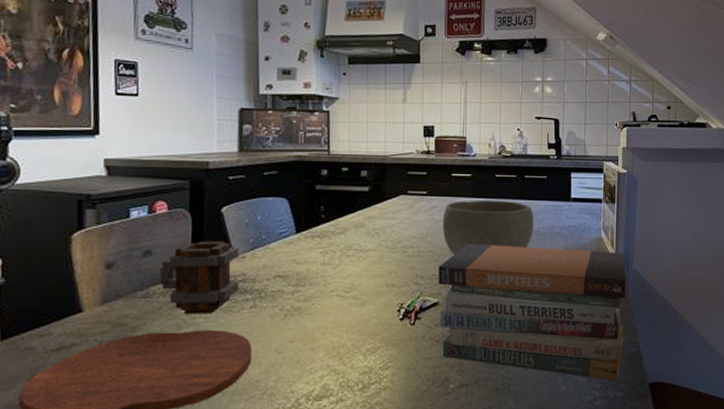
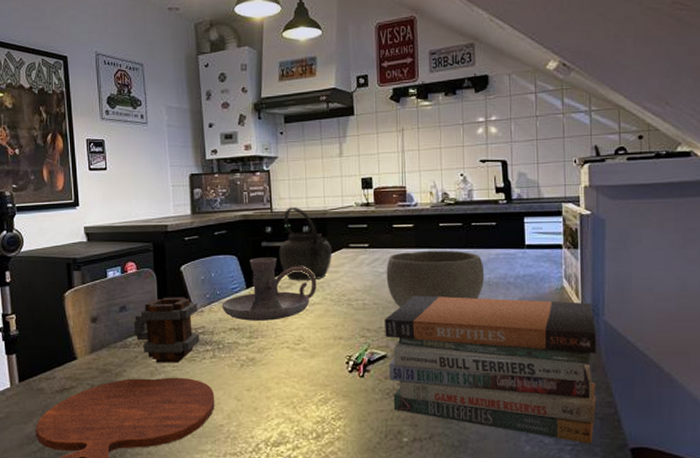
candle holder: none [267,201,372,268] -> present [221,257,317,321]
kettle: none [334,150,391,227] -> present [279,207,333,281]

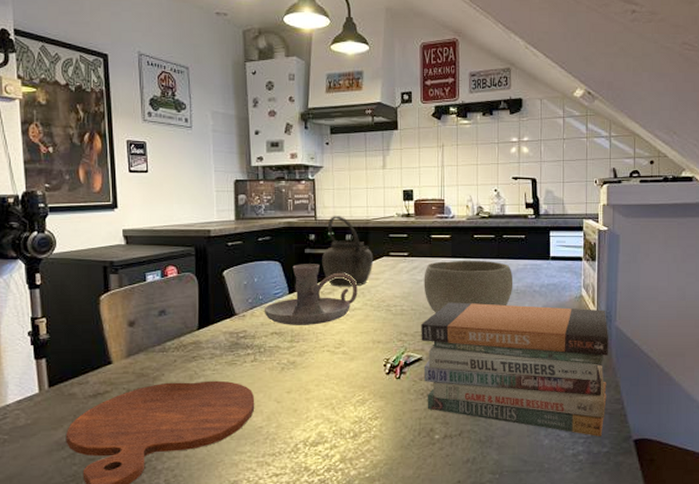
mug: present [133,297,200,363] -> none [173,301,241,367]

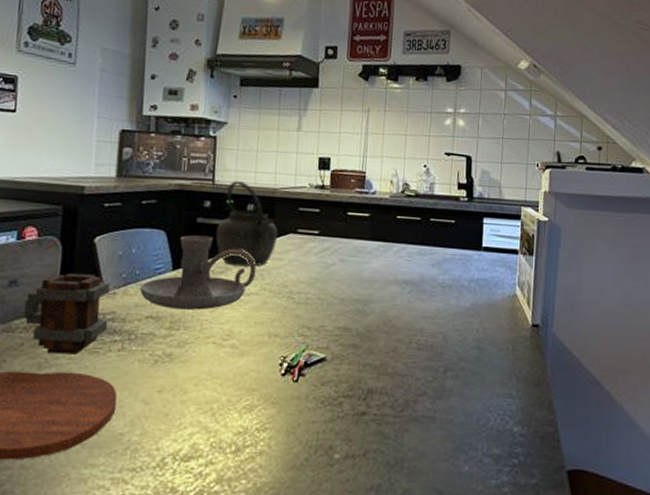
mug: none [173,301,241,367] -> present [23,273,110,355]
book stack: present [421,302,608,436] -> none [326,293,544,465]
bowl: present [424,260,513,313] -> none [334,243,439,305]

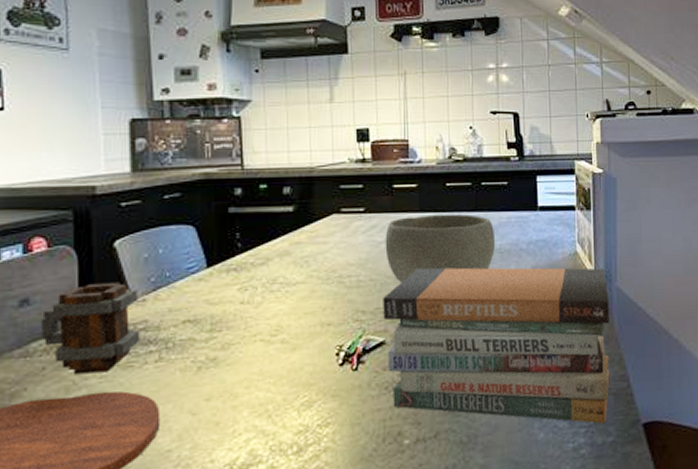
candle holder: present [139,235,256,310] -> none [172,226,300,310]
kettle: present [216,181,279,267] -> none [252,163,320,256]
book stack: none [326,293,544,465] -> present [383,267,610,424]
bowl: none [334,243,439,305] -> present [385,214,496,283]

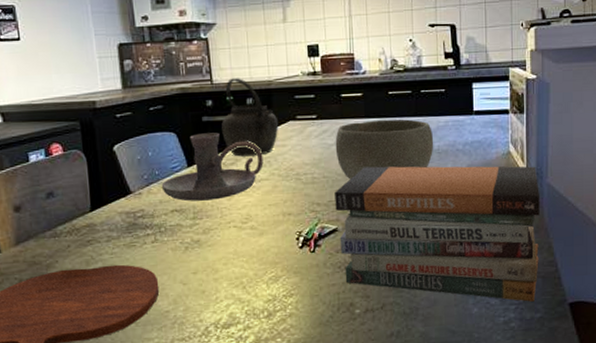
mug: present [40,282,140,375] -> none [63,179,139,252]
candle holder: none [172,226,300,310] -> present [161,132,264,202]
kettle: none [252,163,320,256] -> present [221,78,279,157]

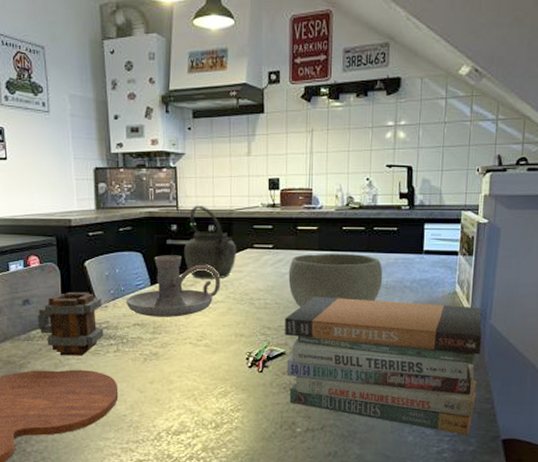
mug: none [63,179,139,252] -> present [37,292,104,356]

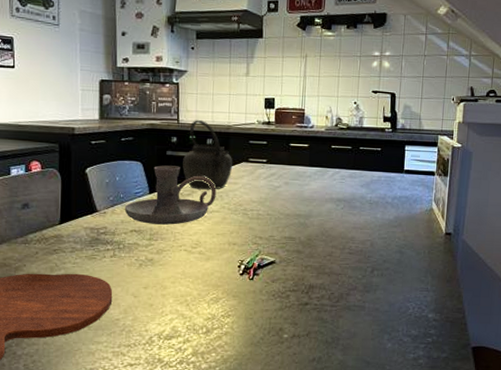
mug: present [37,292,104,356] -> none [35,197,101,260]
book stack: present [285,296,482,435] -> none [275,209,455,343]
bowl: present [288,253,383,307] -> none [280,169,367,219]

